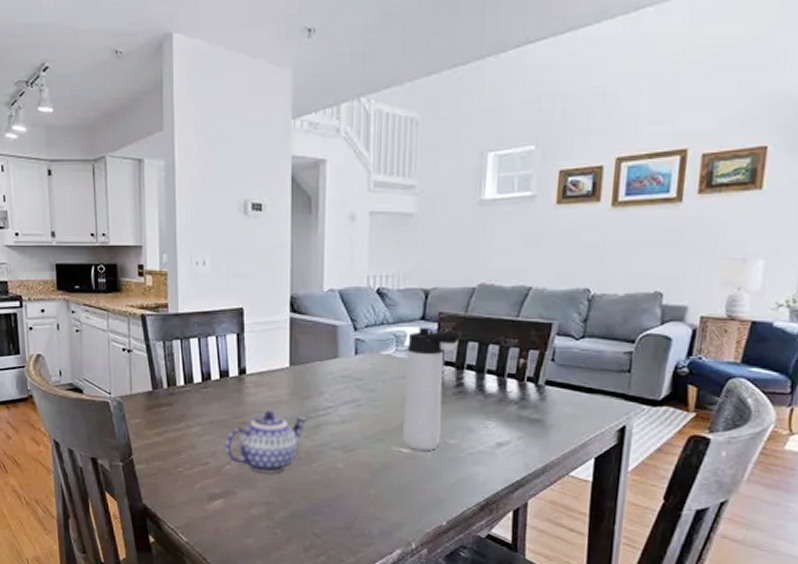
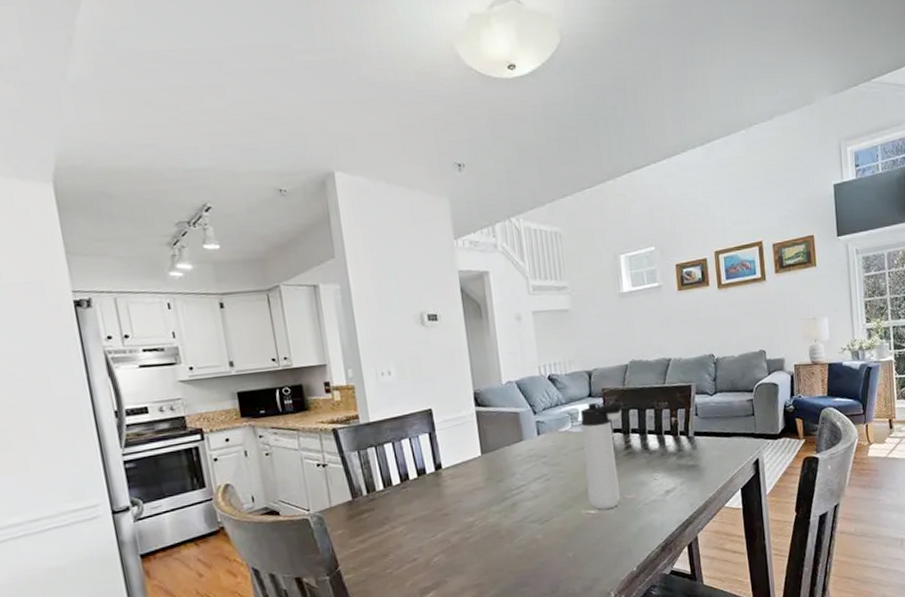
teapot: present [225,411,308,474] -> none [430,498,504,559]

